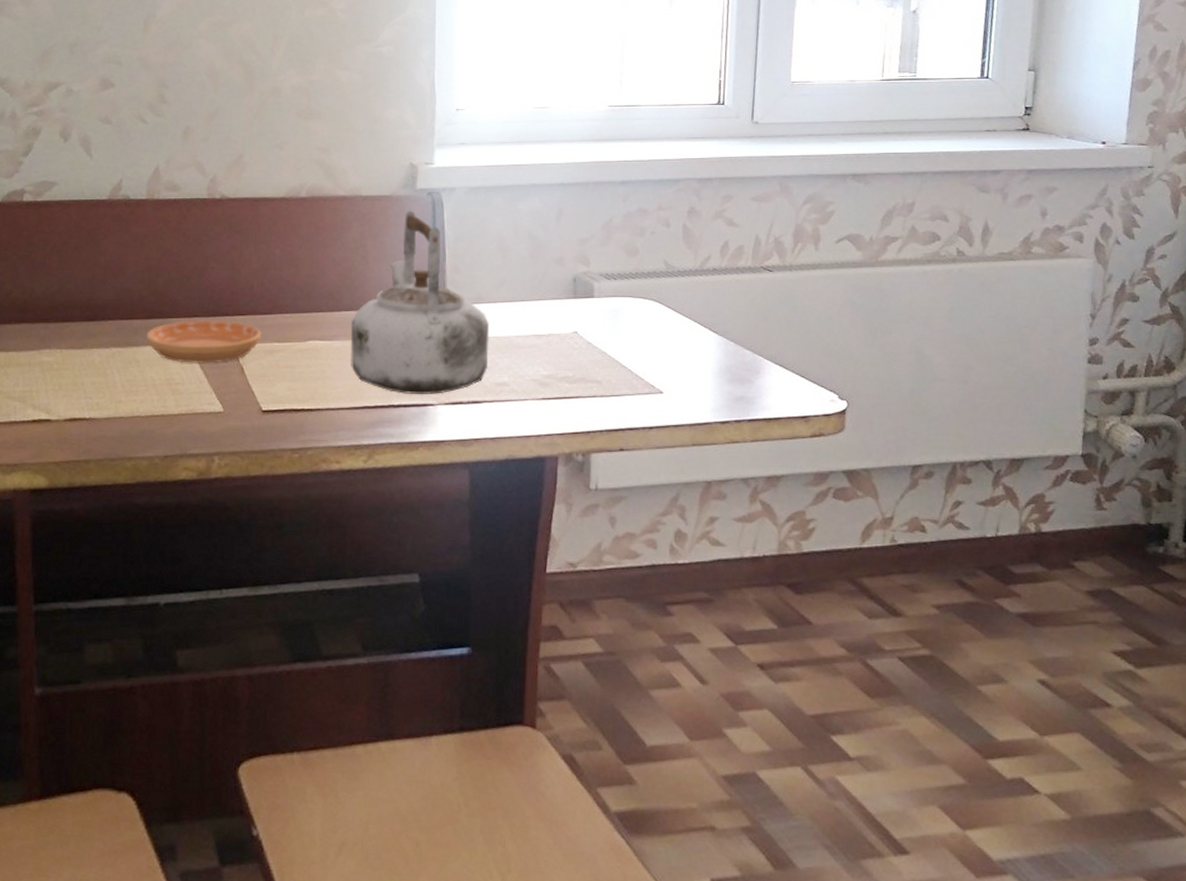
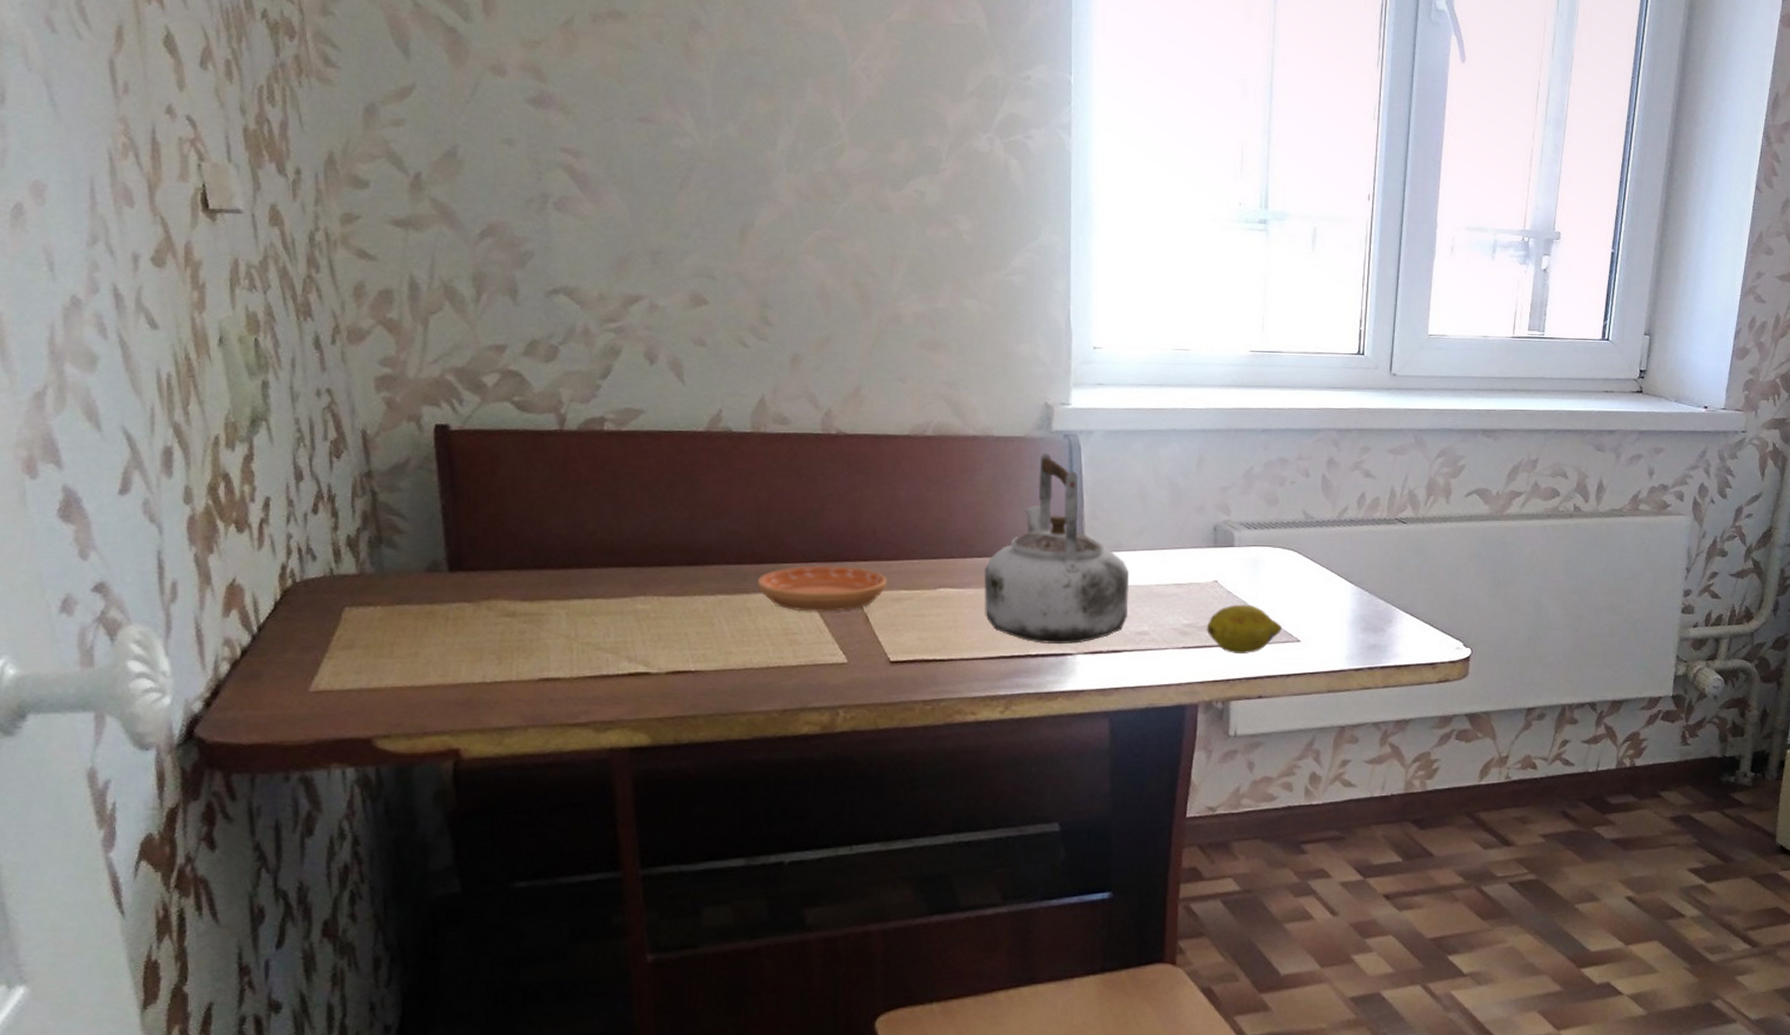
fruit: none [566,355,643,406] -> present [1206,604,1281,655]

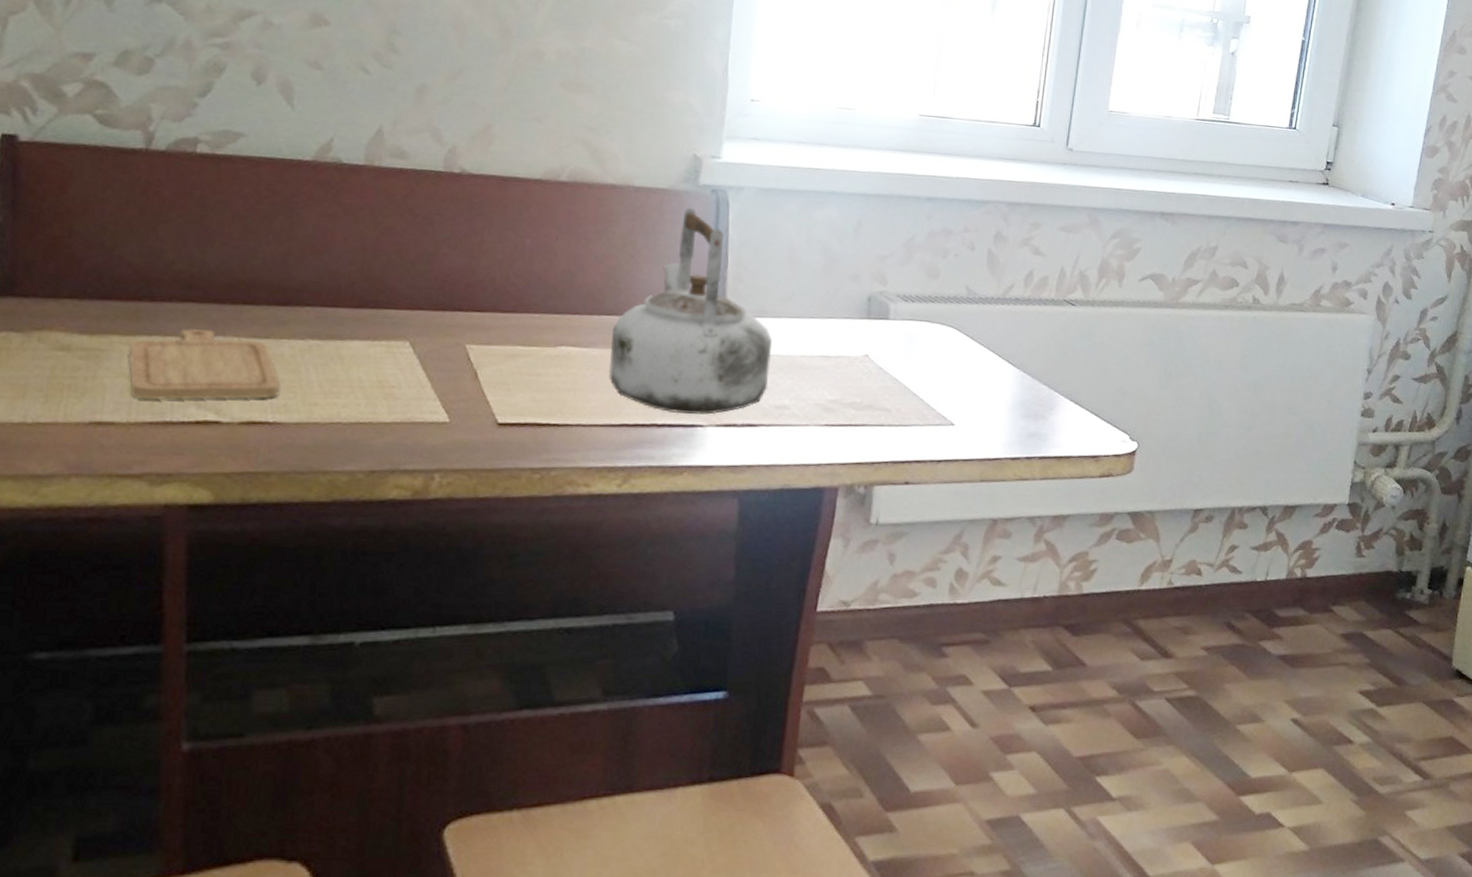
chopping board: none [565,591,698,657] -> present [129,329,281,401]
saucer: present [757,565,887,612] -> none [354,312,503,366]
fruit: present [1206,604,1281,655] -> none [853,381,935,436]

